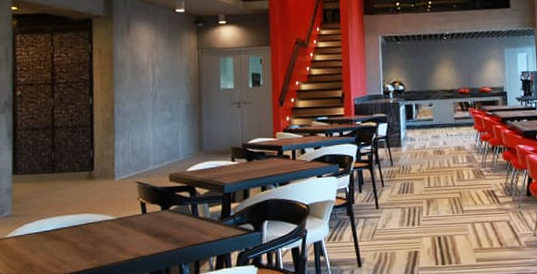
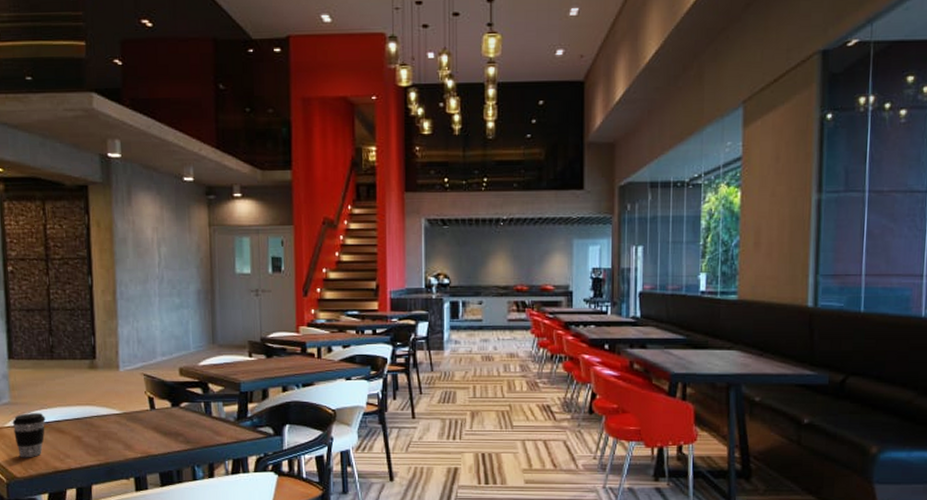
coffee cup: none [13,223,45,267] -> present [12,413,46,458]

